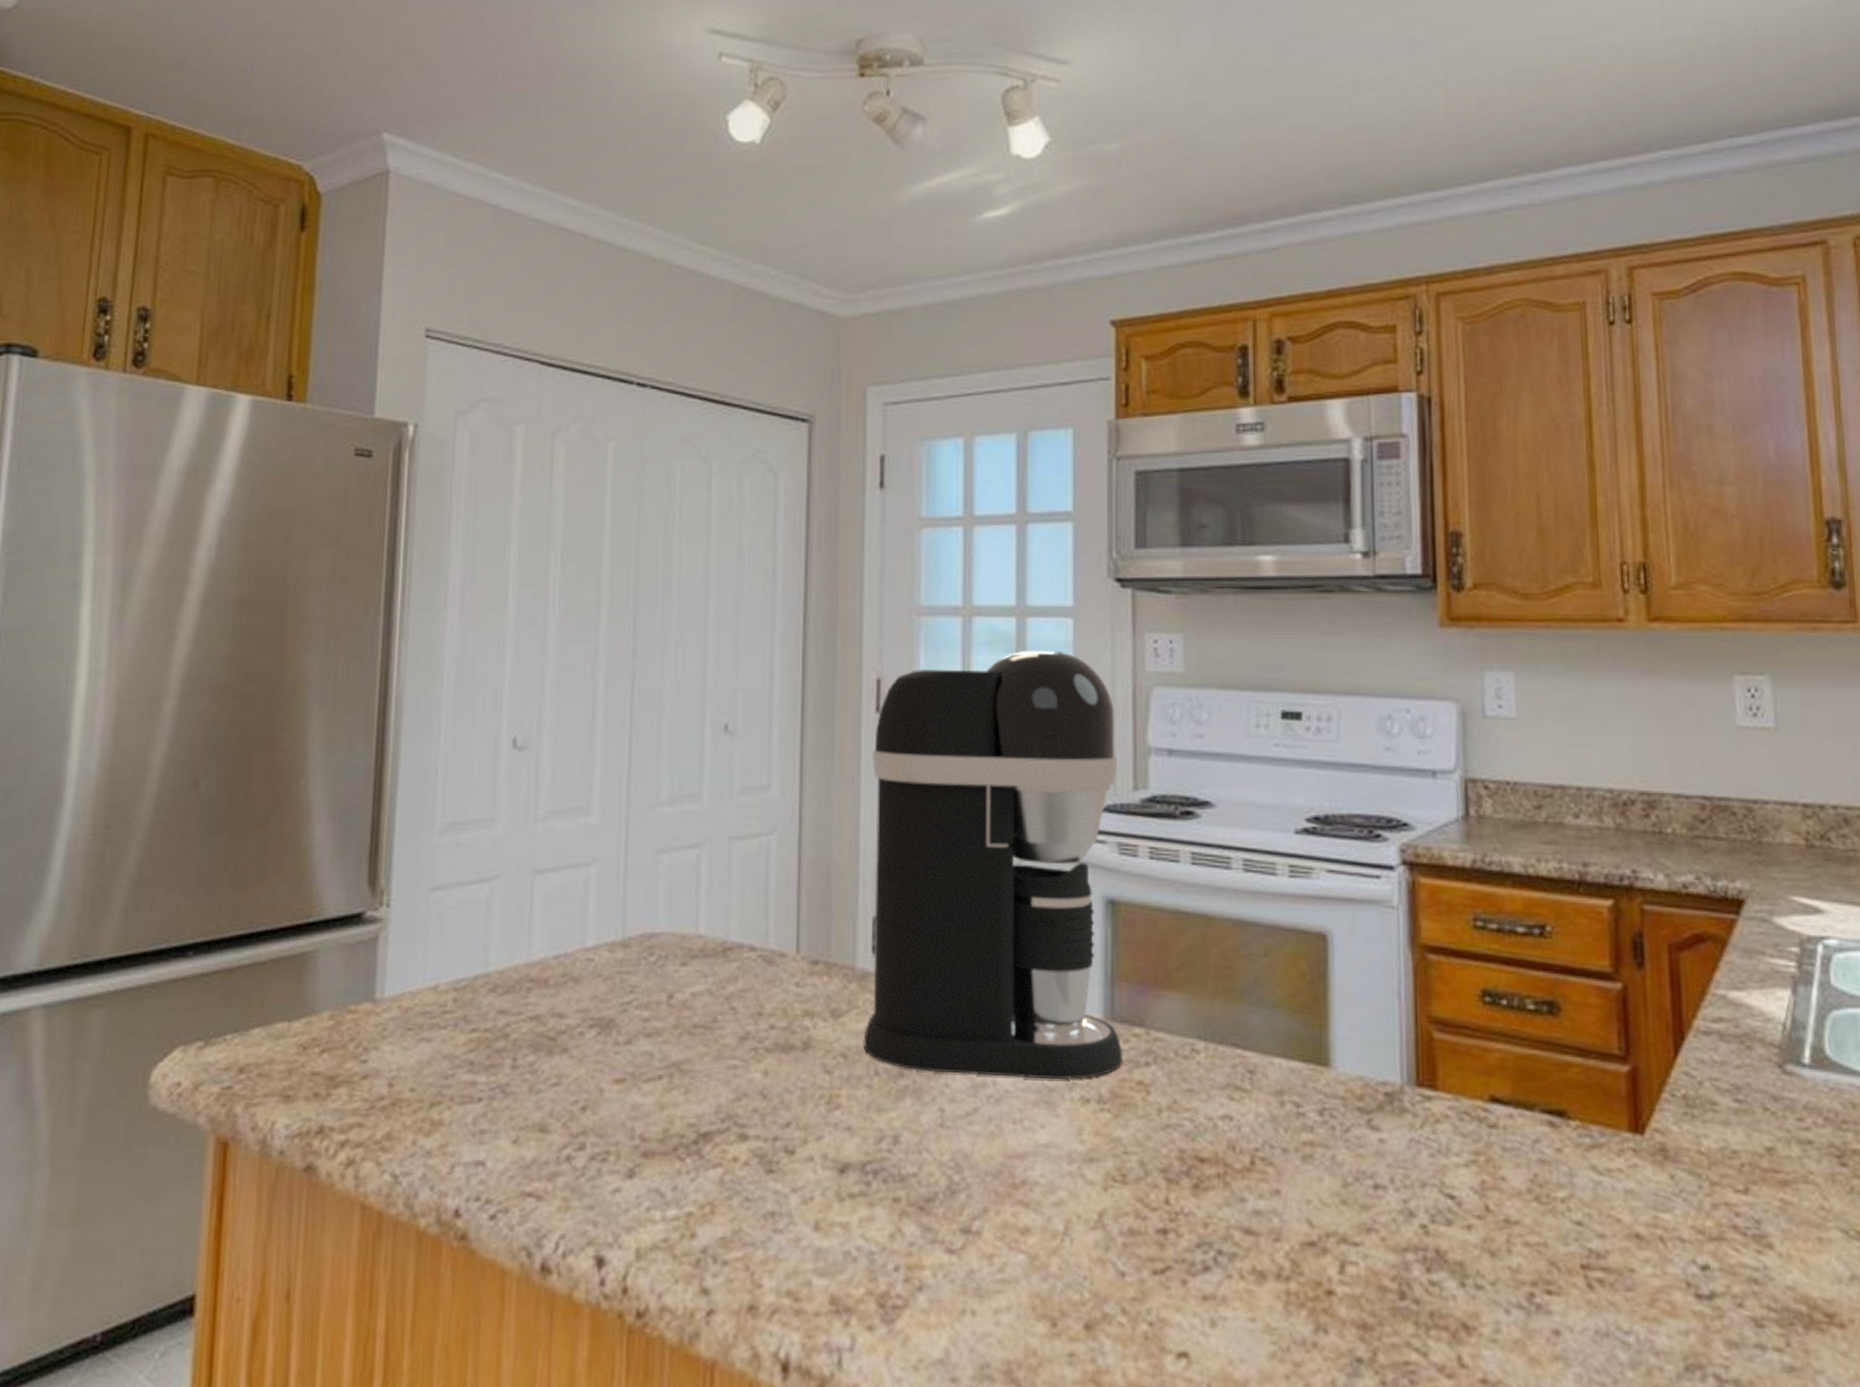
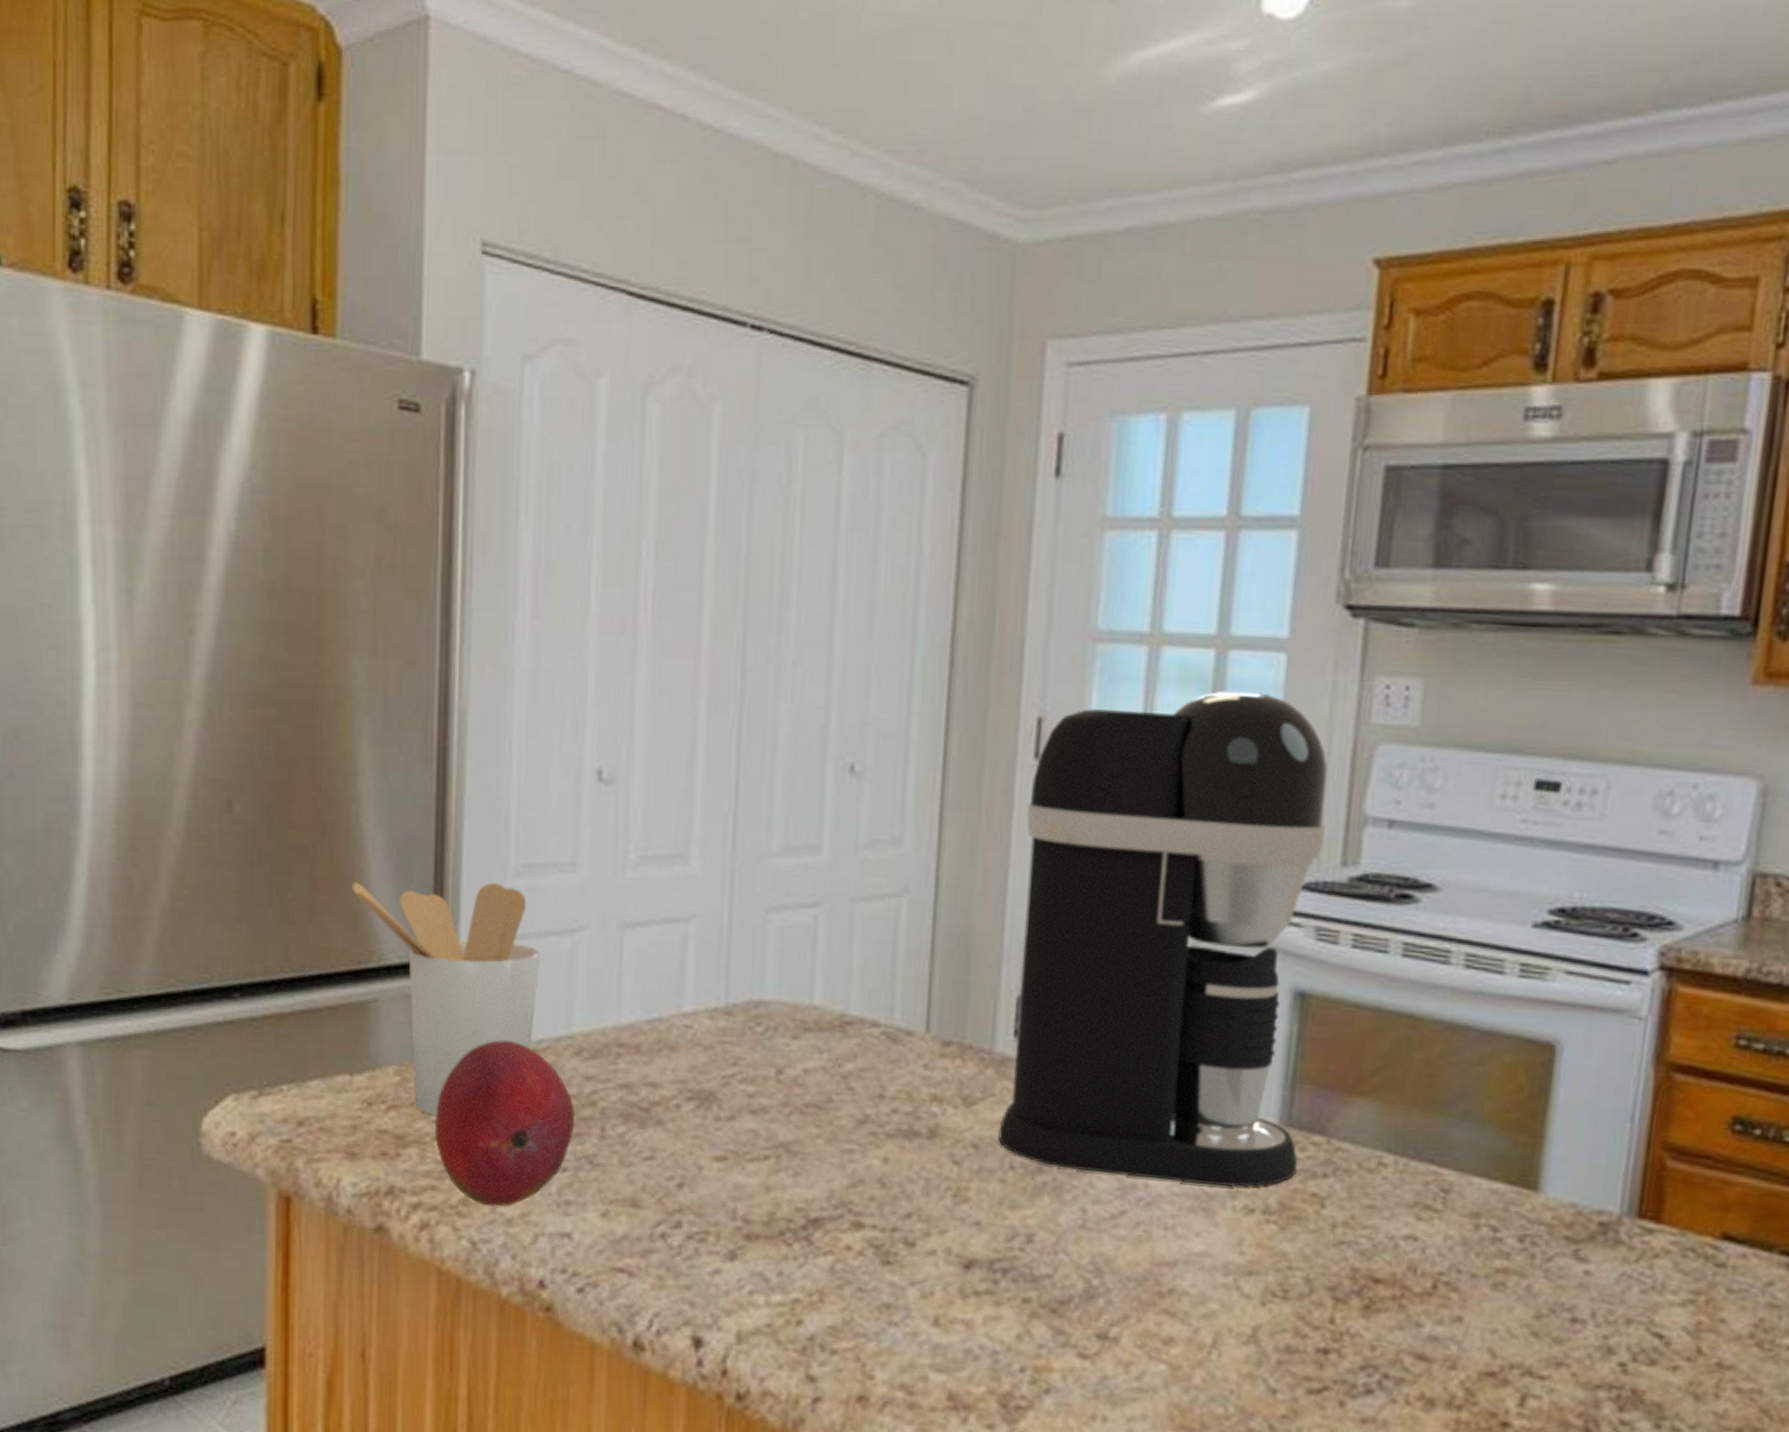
utensil holder: none [297,840,461,1055] -> present [351,882,540,1115]
fruit: none [363,981,489,1140] -> present [434,1040,575,1207]

